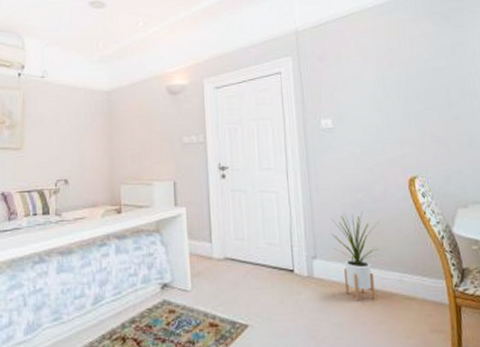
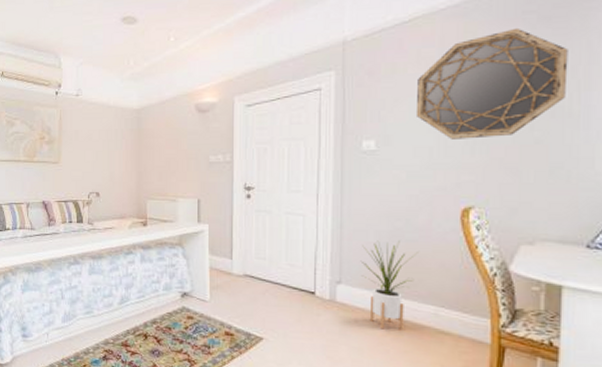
home mirror: none [359,25,470,117] -> present [415,27,568,139]

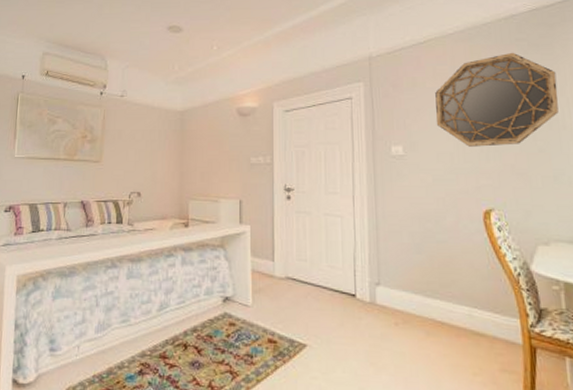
house plant: present [360,240,418,331] -> none [397,241,449,333]

